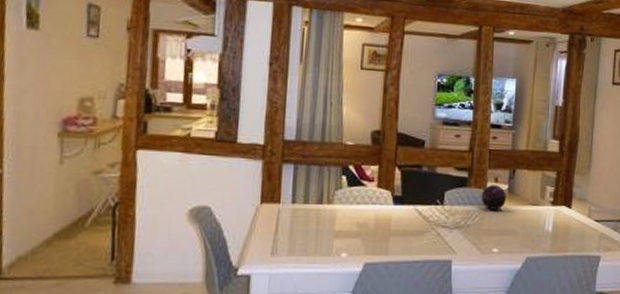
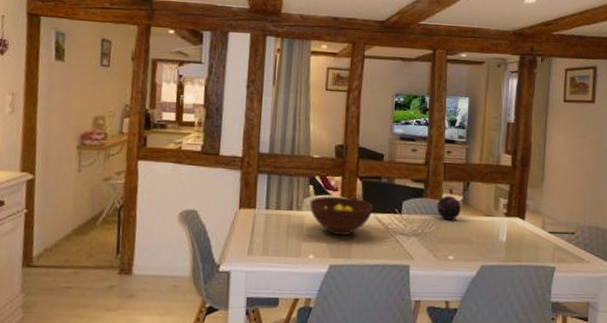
fruit bowl: none [342,187,412,230] -> present [309,196,373,235]

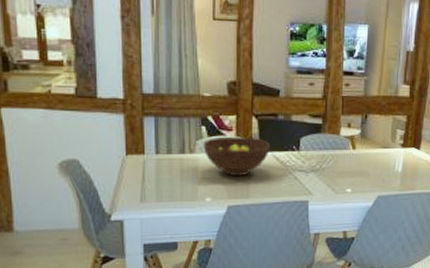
decorative orb: present [436,196,461,220] -> none [334,130,359,154]

